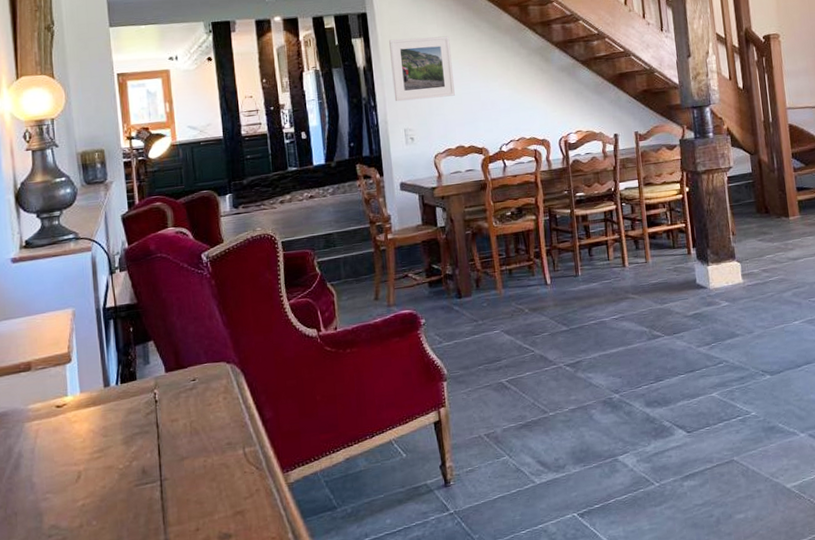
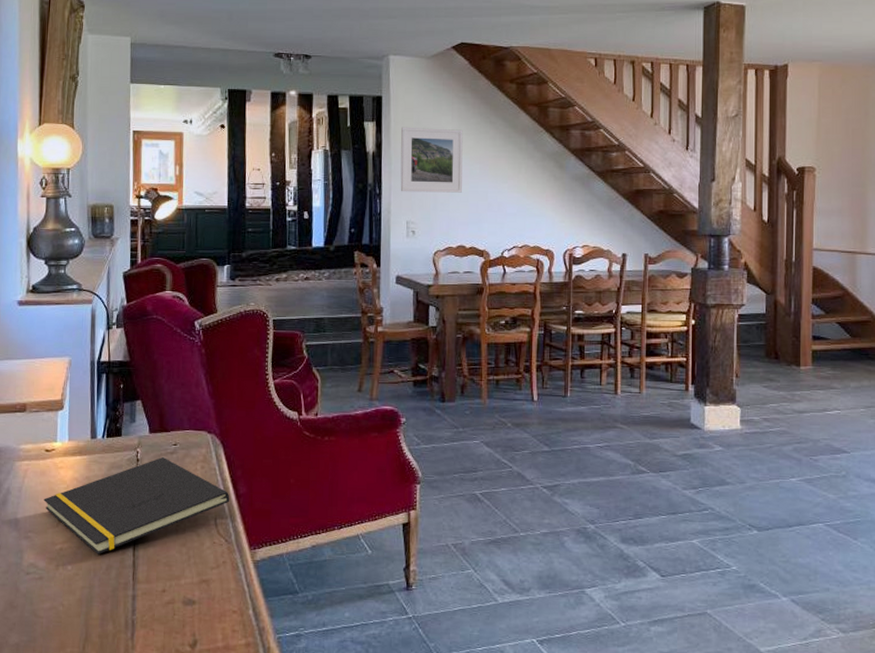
notepad: none [59,394,257,504] -> present [43,457,230,554]

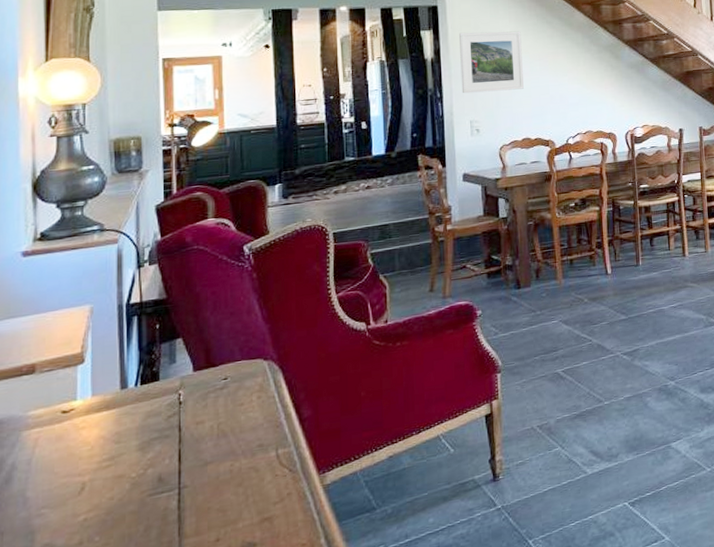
notepad: present [43,457,230,554] -> none [60,394,293,516]

